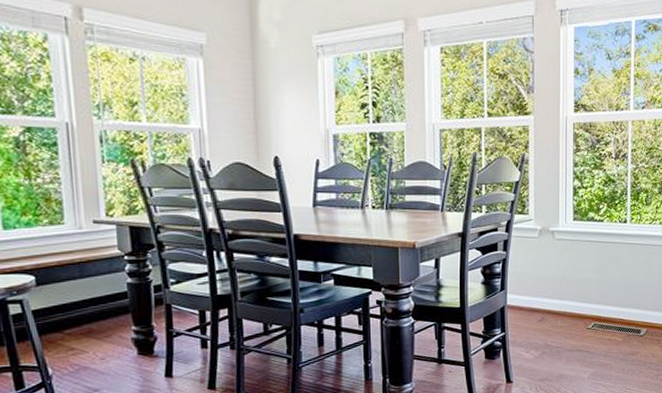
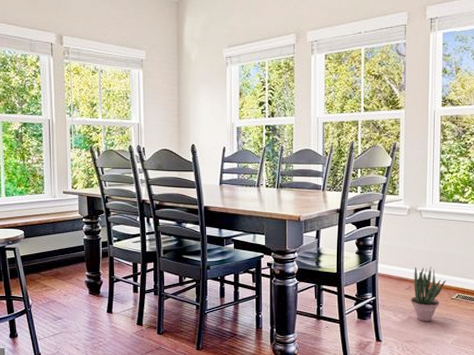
potted plant: none [543,294,581,357] -> present [410,267,446,322]

